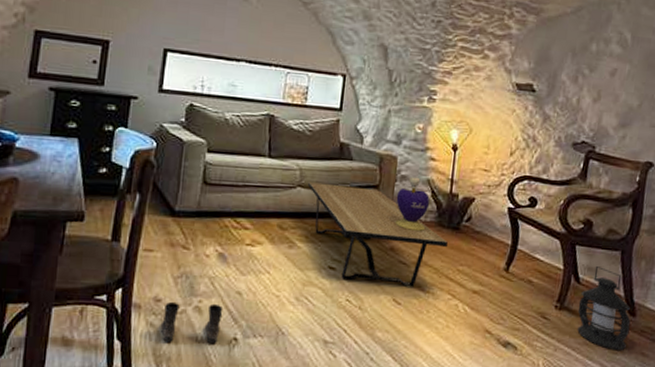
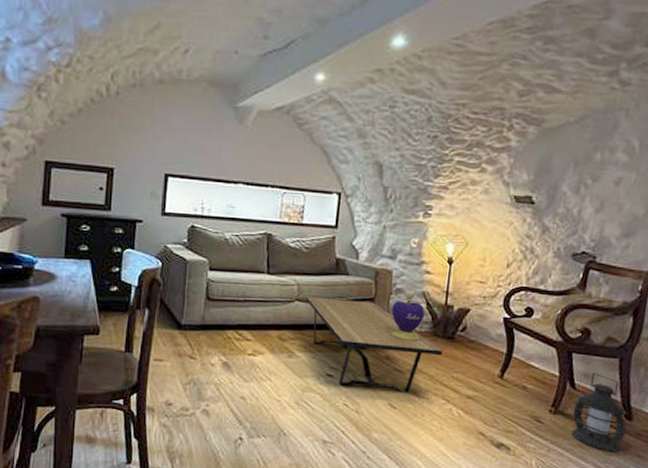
boots: present [160,301,223,344] -> none [172,405,229,443]

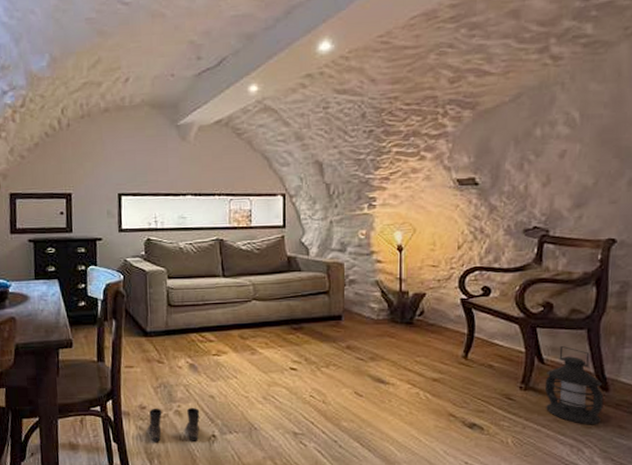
boots: none [172,405,229,443] -> present [148,407,200,442]
coffee table: present [306,296,442,393] -> none [262,294,402,380]
decorative container: present [390,289,425,342] -> none [347,280,381,330]

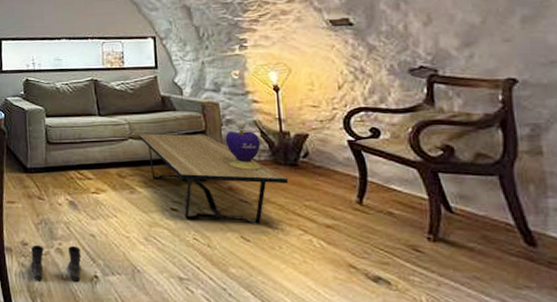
coffee table: none [262,294,402,380] -> present [138,133,288,224]
decorative container: none [347,280,381,330] -> present [225,120,262,171]
lantern: present [544,346,604,425] -> none [456,194,533,286]

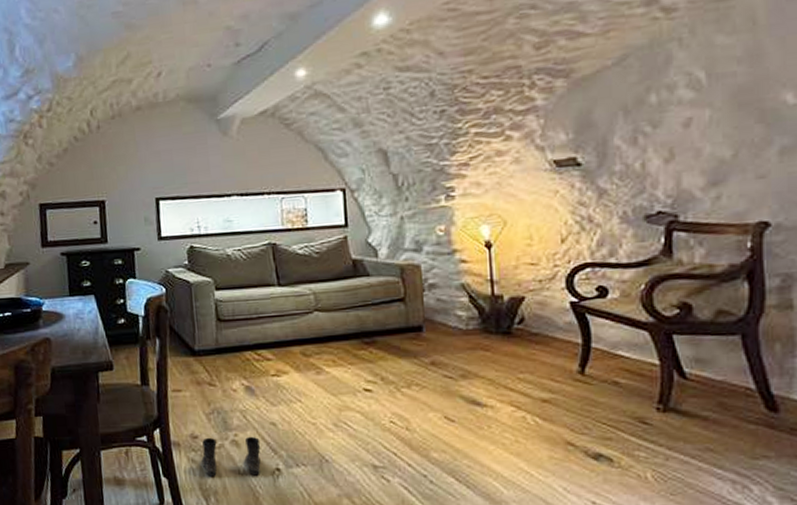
coffee table: present [138,133,288,224] -> none [325,303,499,402]
decorative container: present [225,120,262,171] -> none [427,283,470,342]

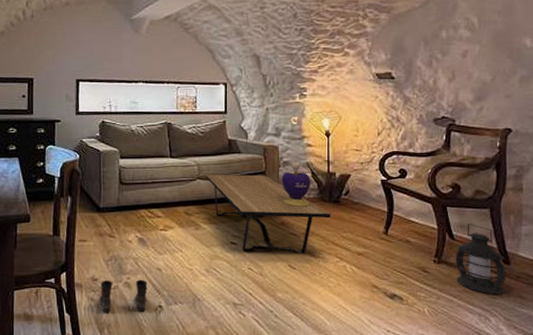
coffee table: none [325,303,499,402] -> present [206,174,330,254]
decorative container: none [427,283,470,342] -> present [281,162,311,208]
lantern: none [689,356,772,456] -> present [455,224,506,296]

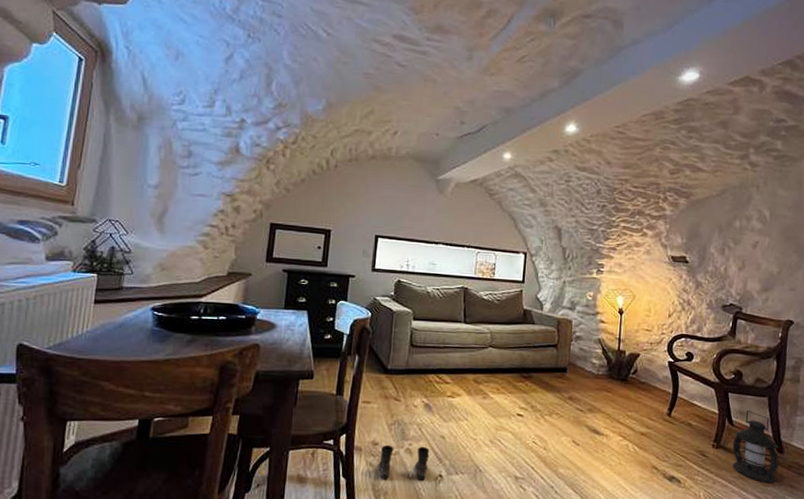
coffee table: present [206,174,330,254] -> none [498,343,617,430]
decorative container: present [281,162,311,208] -> none [572,337,602,384]

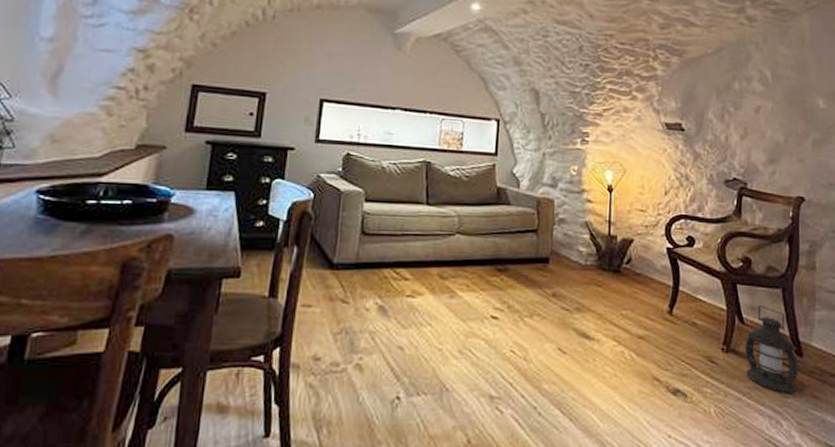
boots: present [378,444,430,480] -> none [319,359,385,405]

